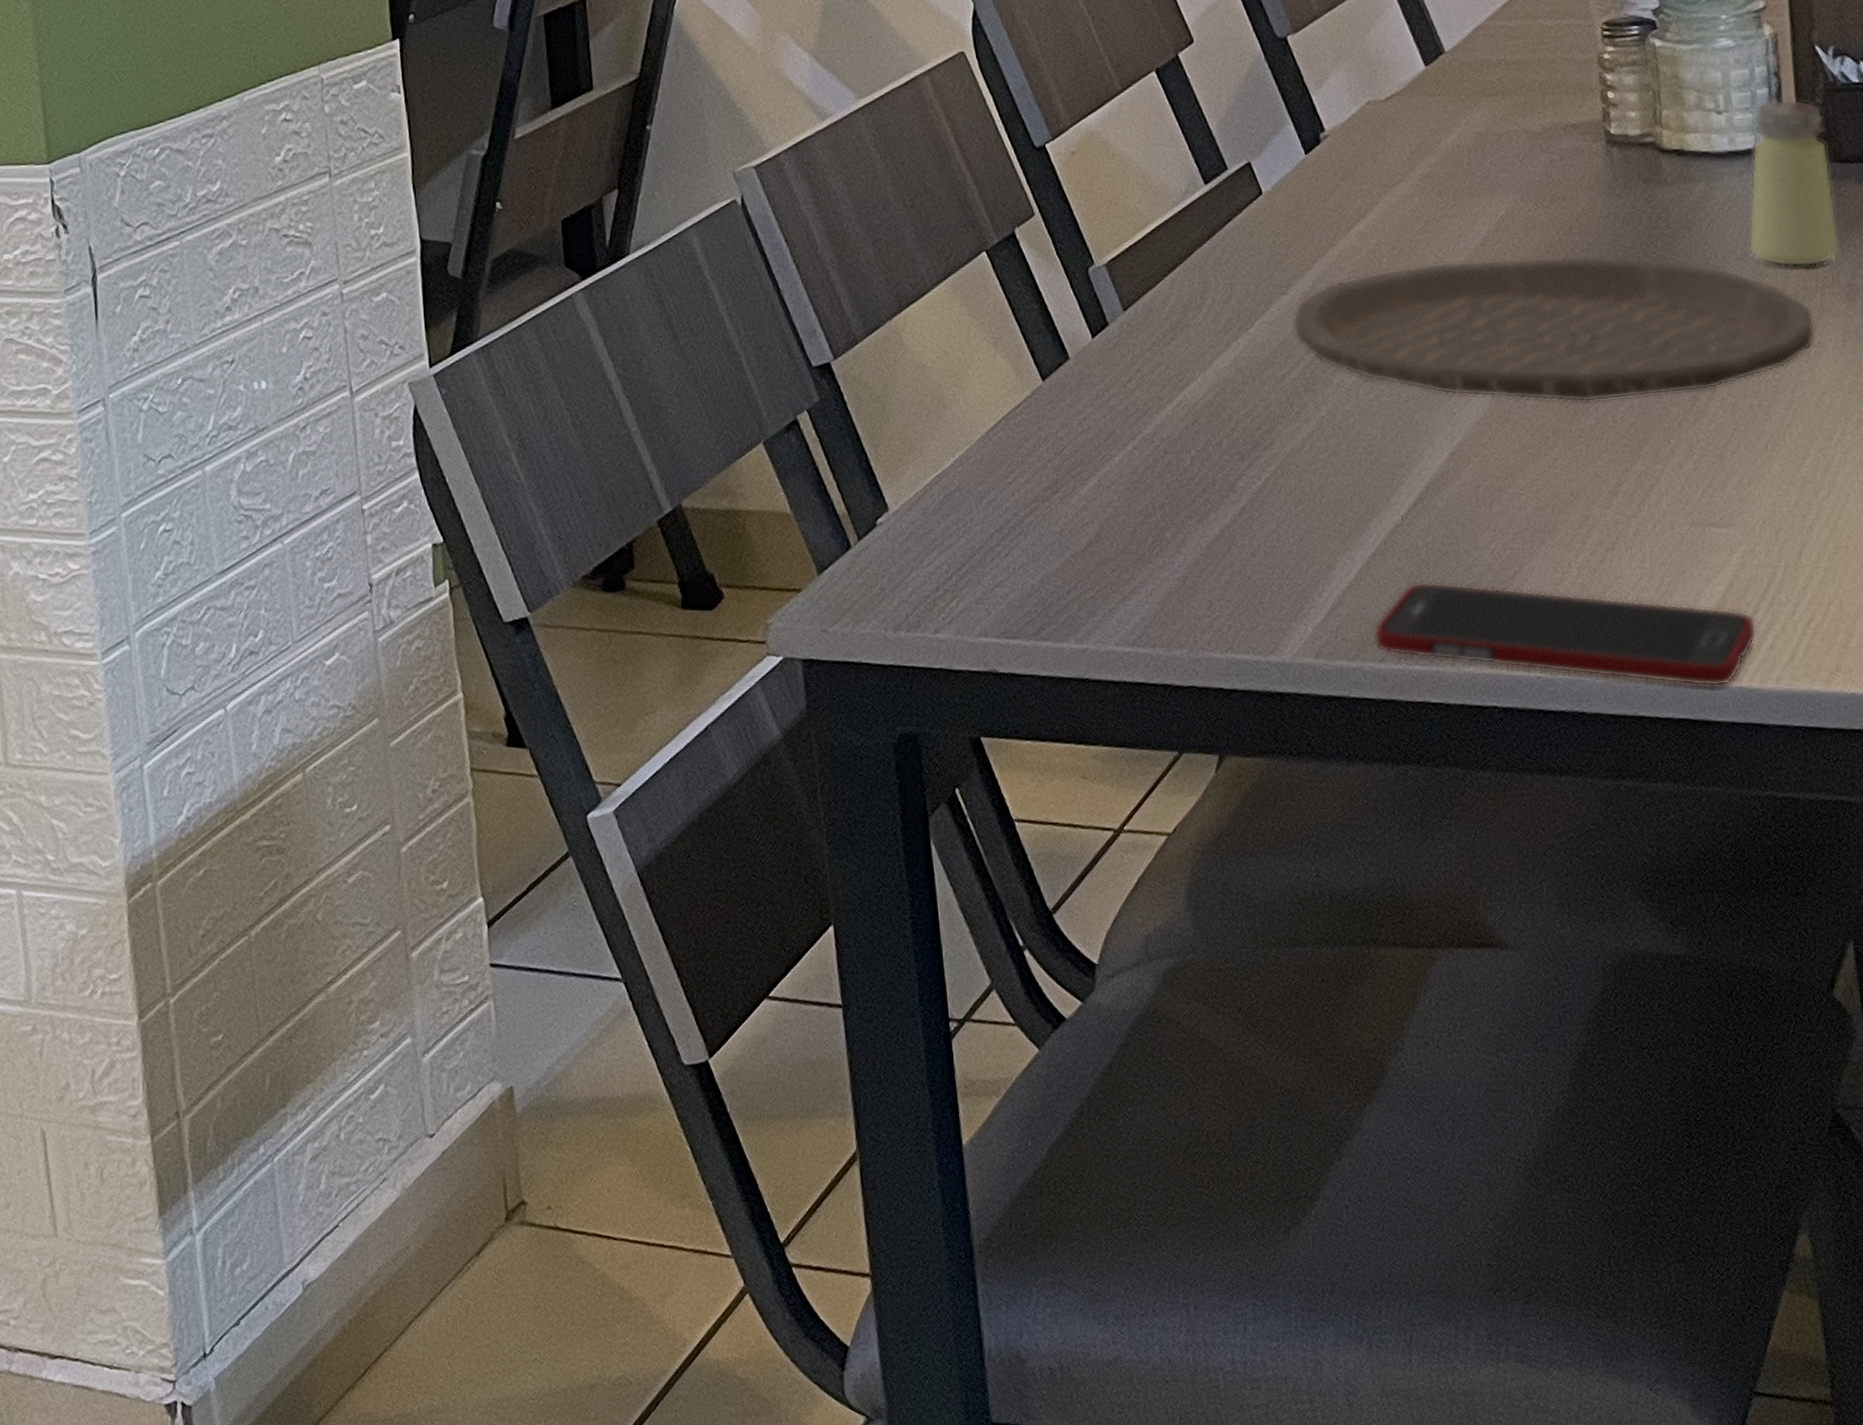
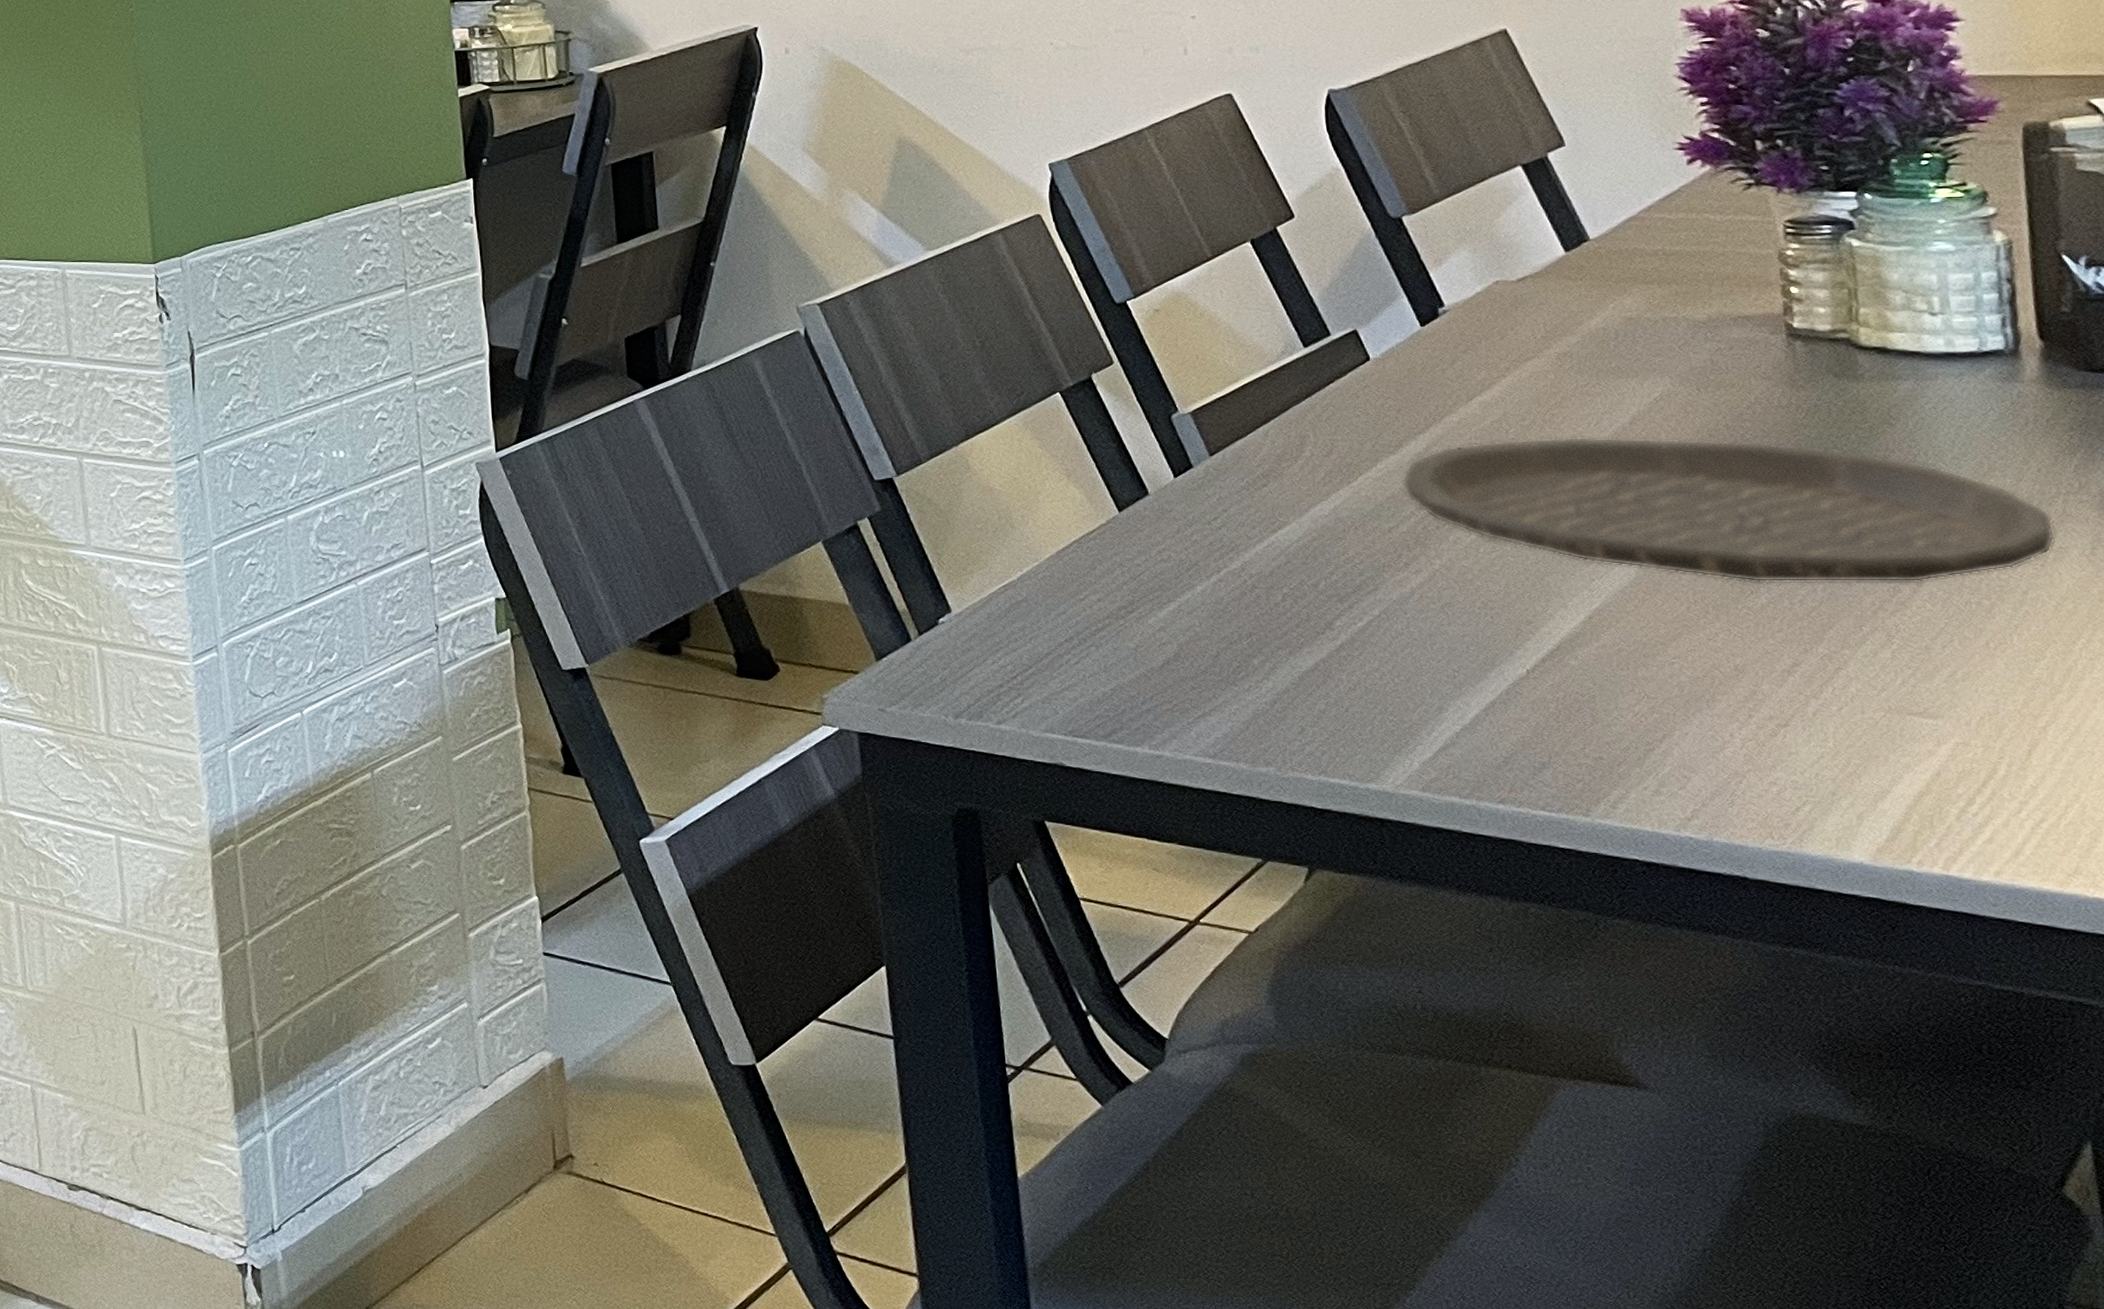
cell phone: present [1373,581,1757,688] -> none [1491,734,1971,872]
saltshaker: present [1748,99,1841,267] -> none [1969,306,2091,472]

